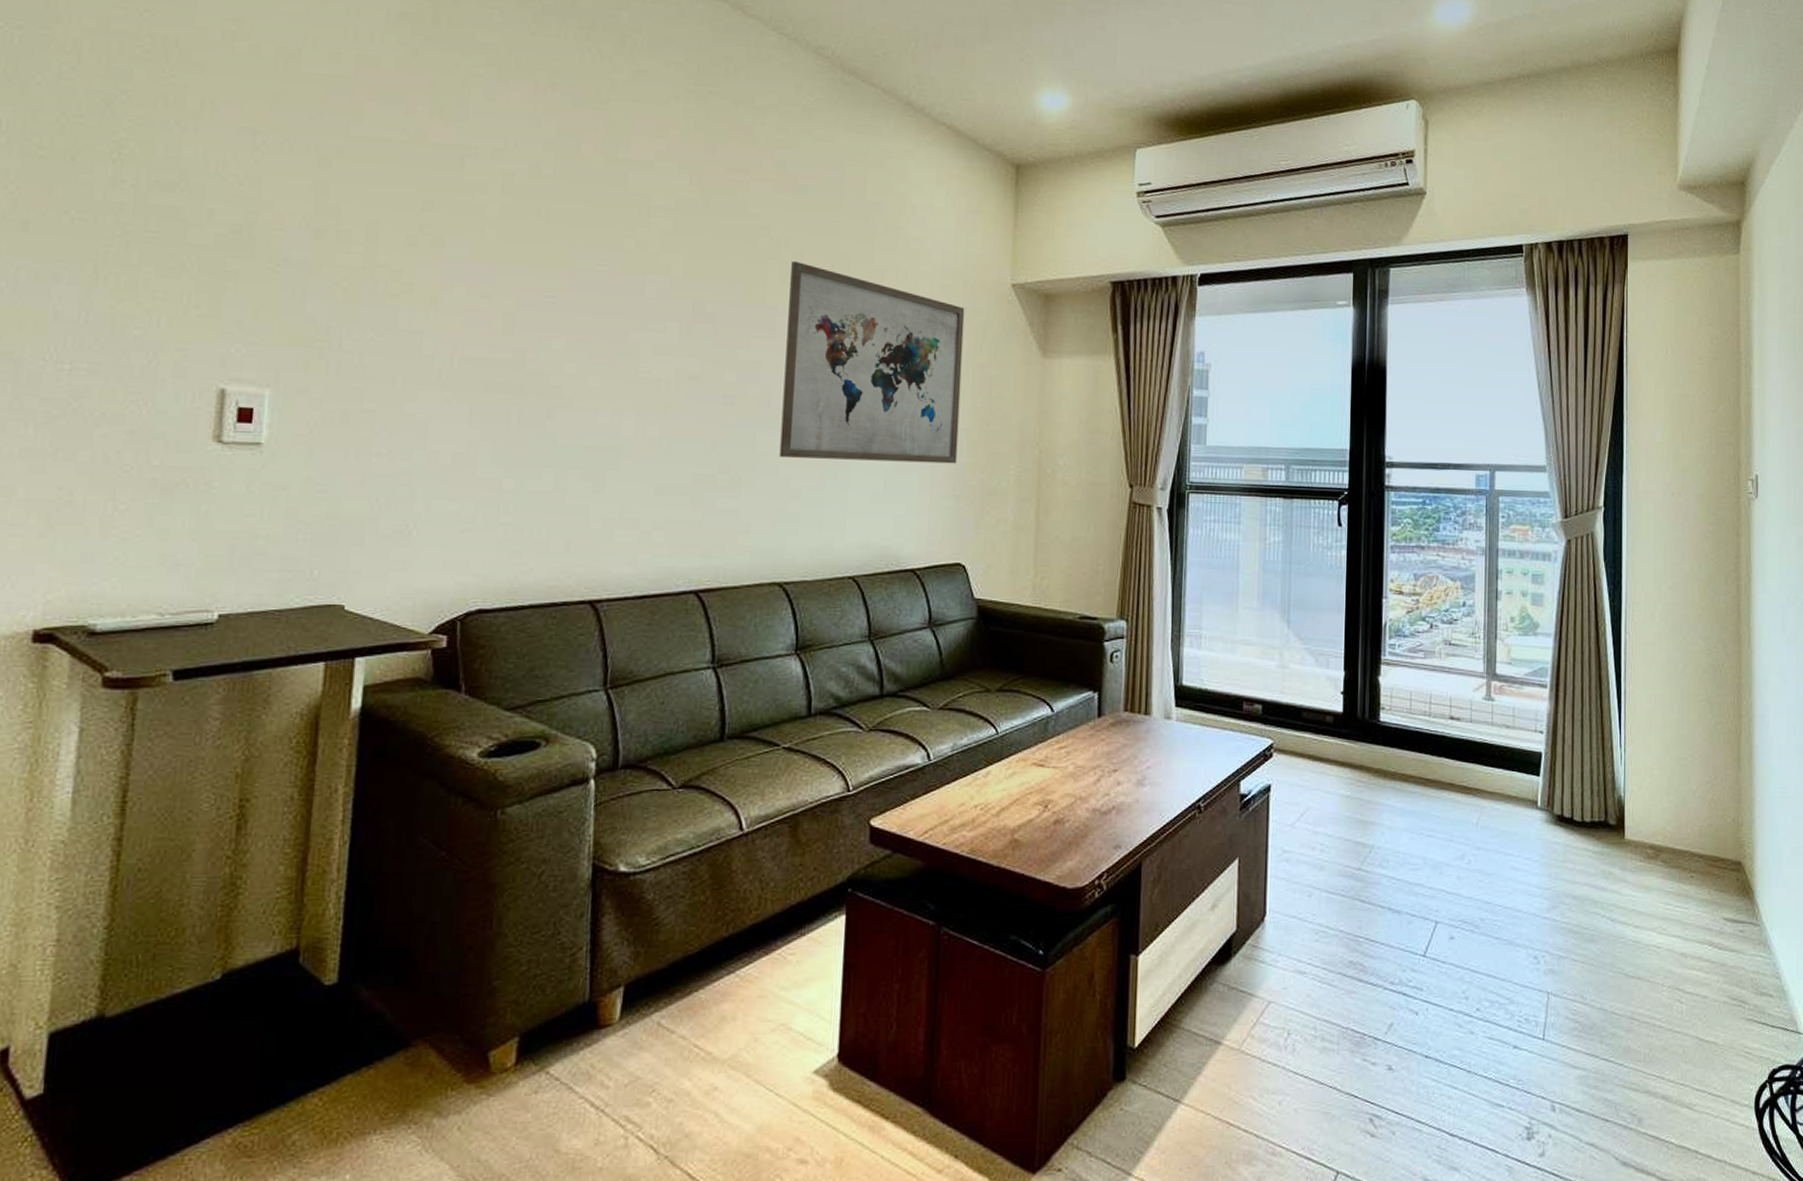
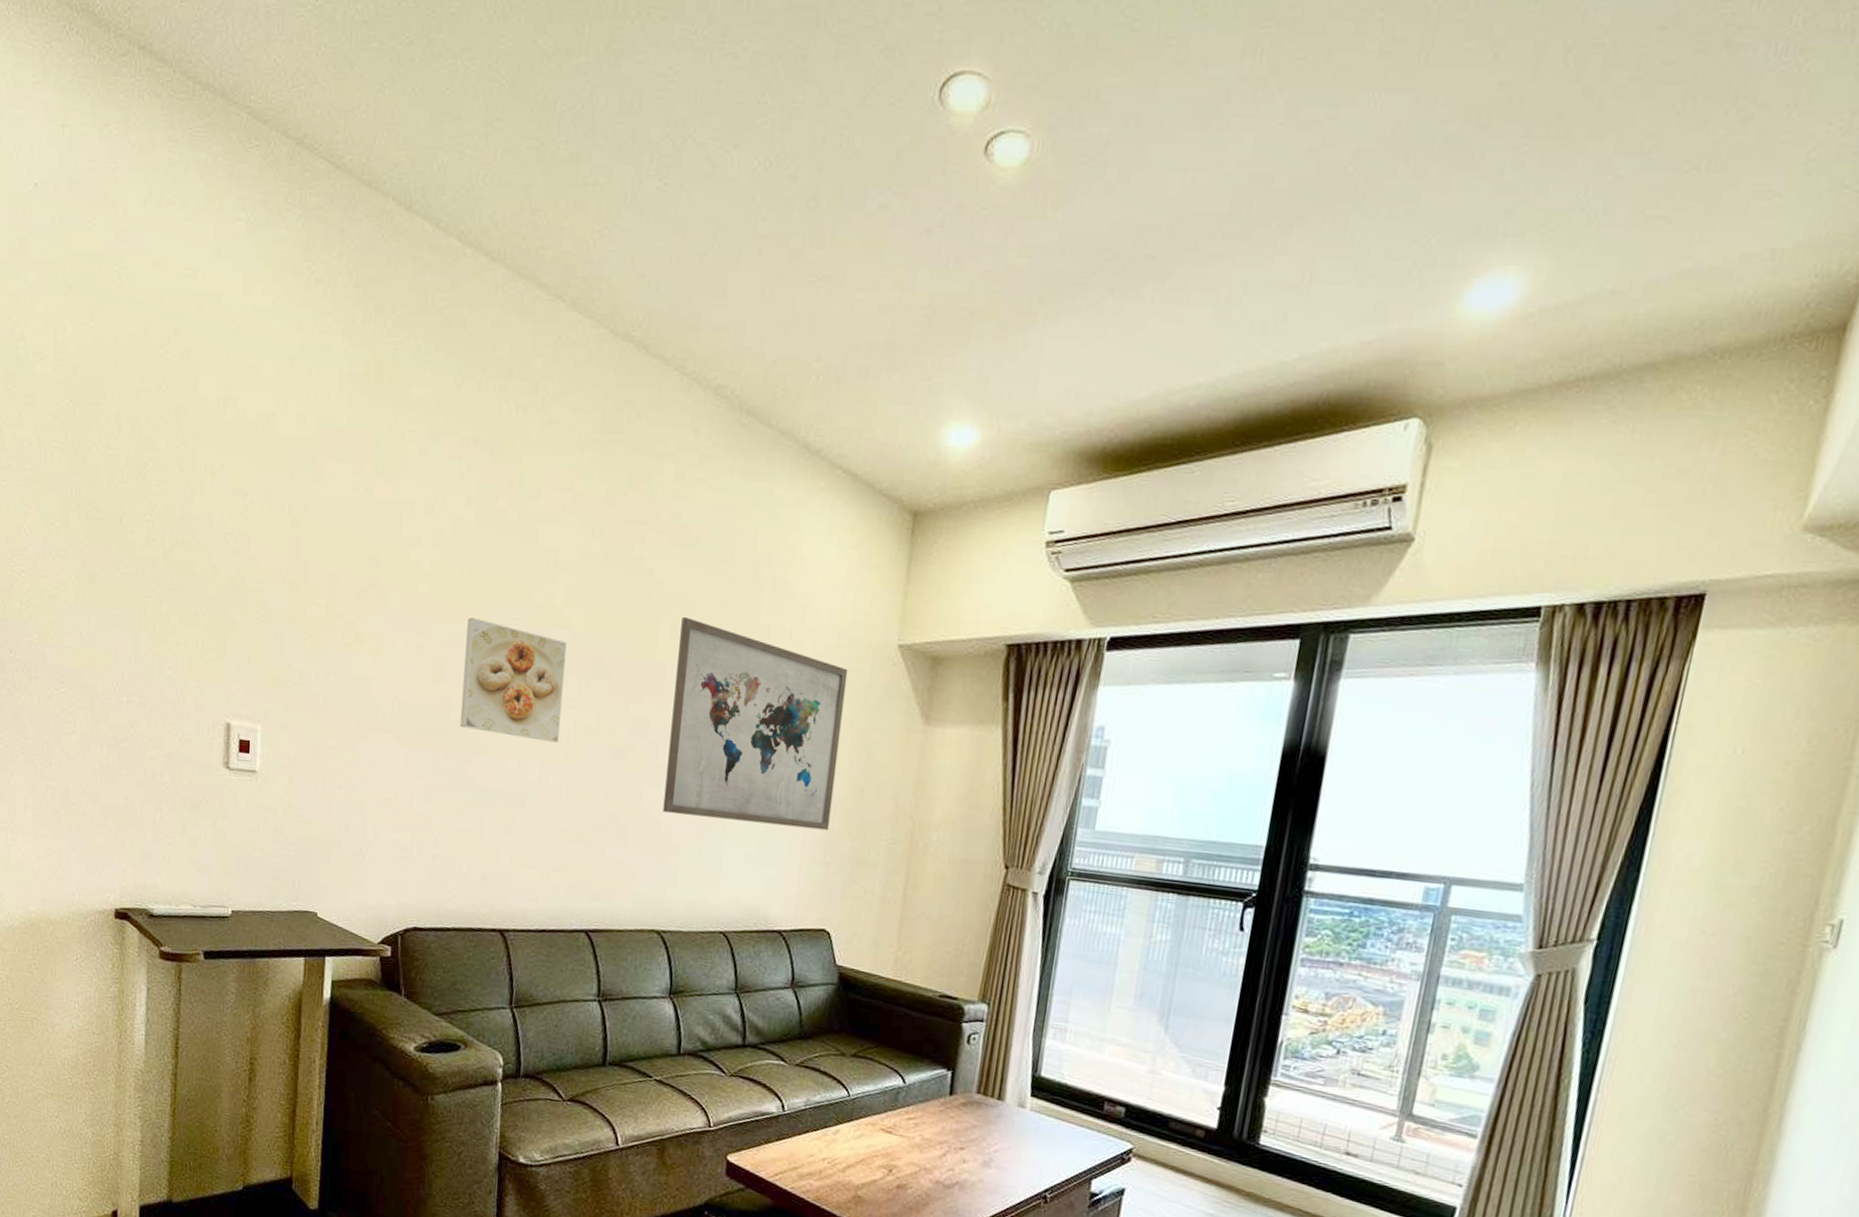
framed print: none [537,265,665,392] -> present [460,618,567,743]

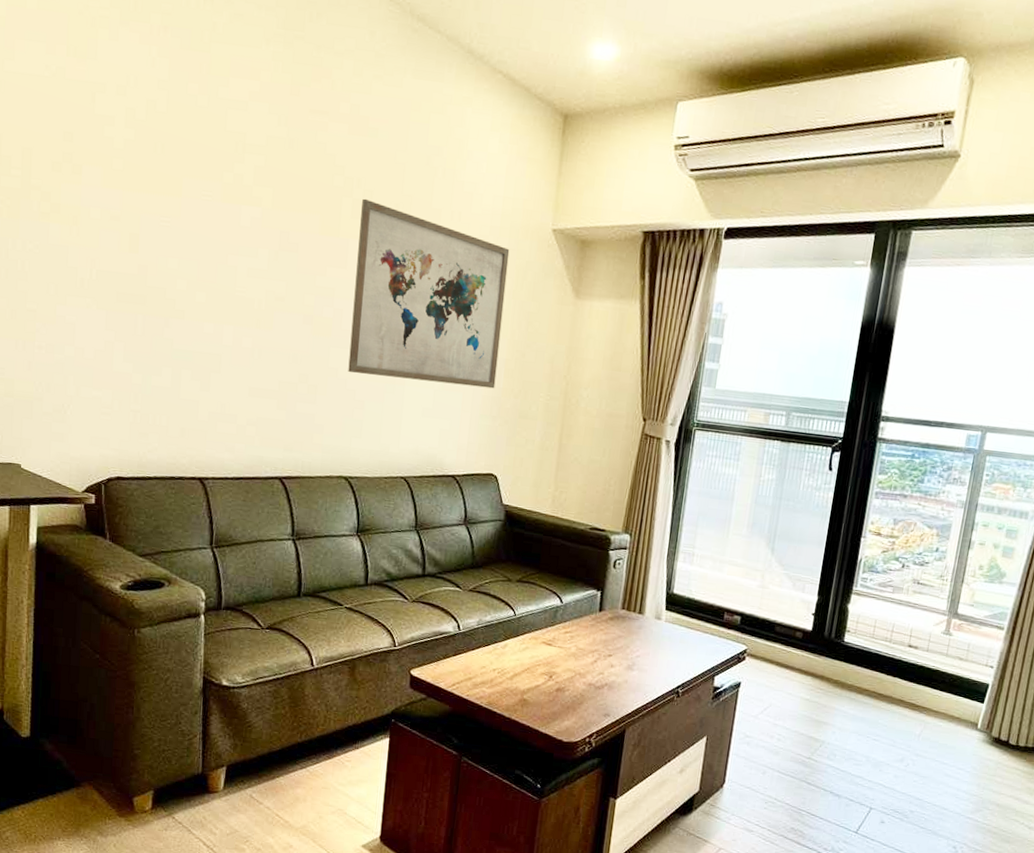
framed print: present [460,618,567,743] -> none [156,193,257,309]

